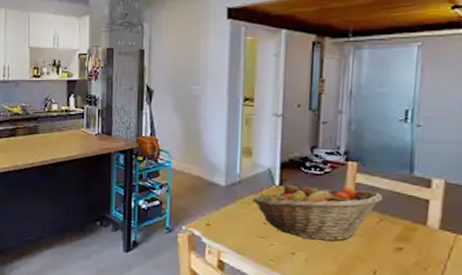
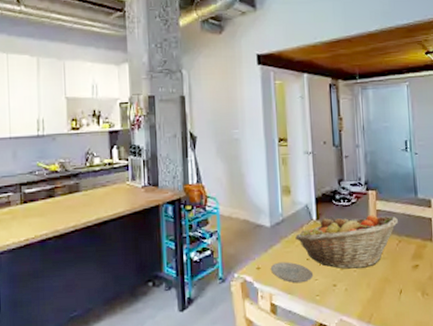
plate: none [221,222,270,246] -> present [270,262,314,283]

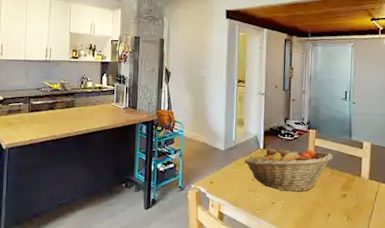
plate: present [270,262,314,283] -> none [221,179,257,198]

